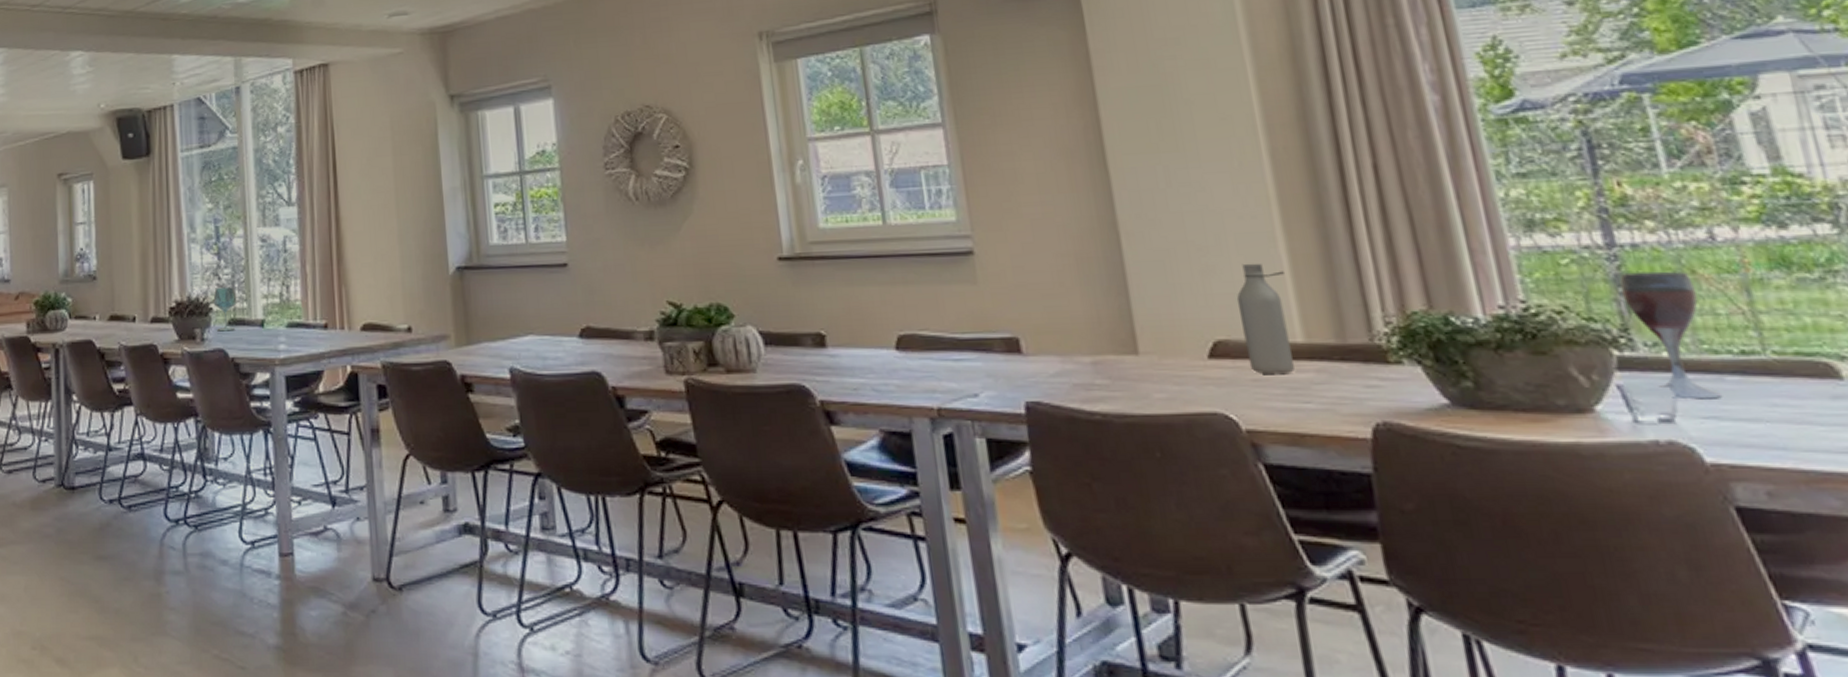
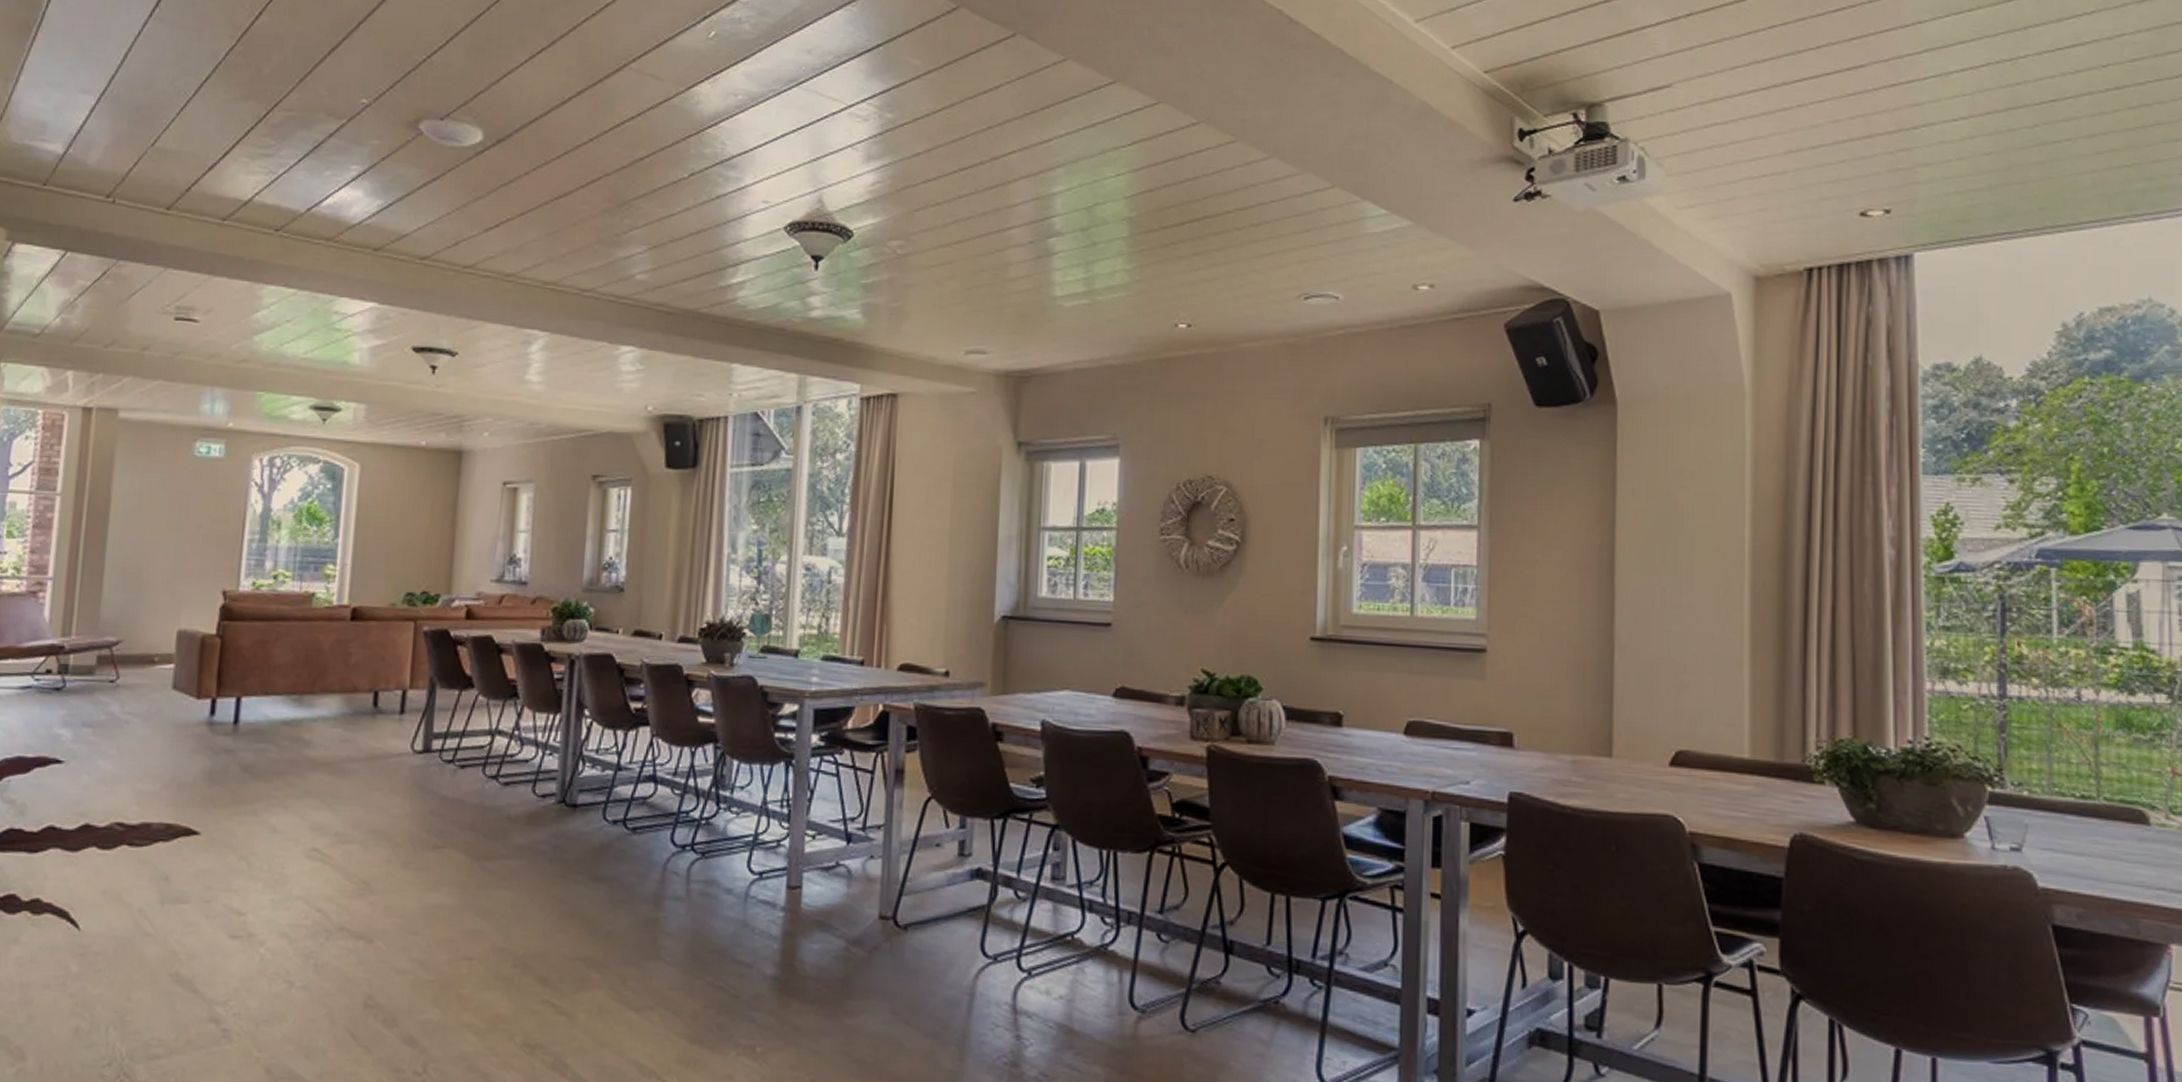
water bottle: present [1236,263,1295,375] -> none [1701,683,1744,786]
cup: present [1619,271,1722,400] -> none [2004,721,2060,834]

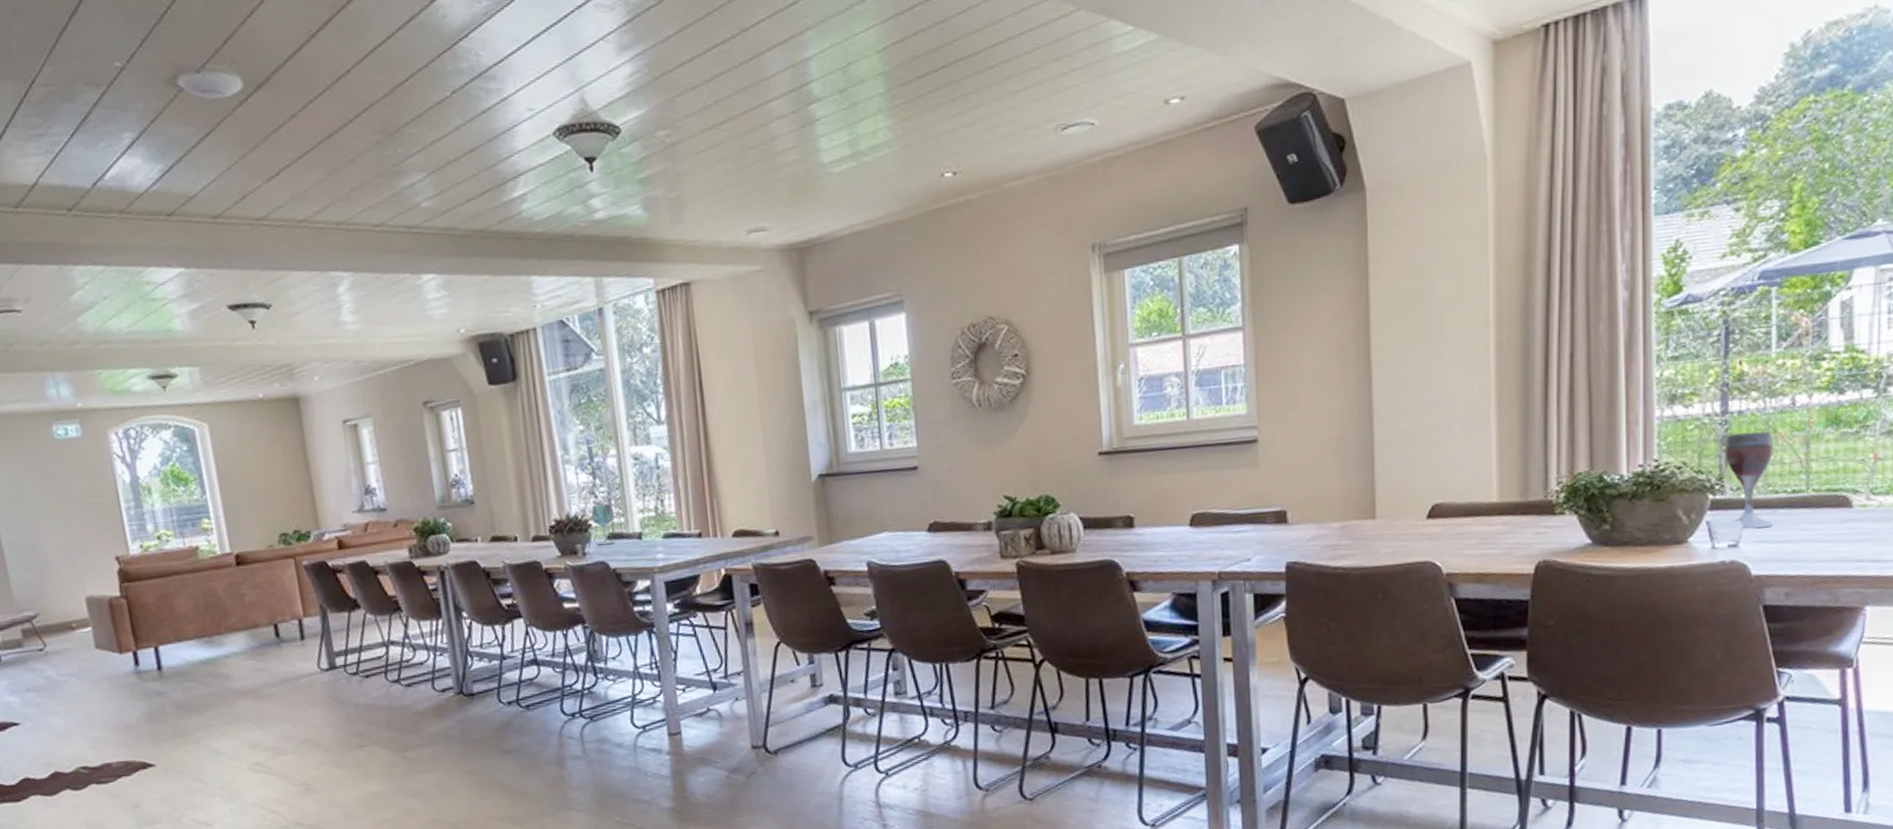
cup: none [2004,721,2060,834] -> present [1725,431,1774,529]

